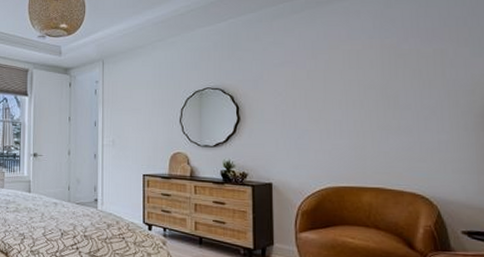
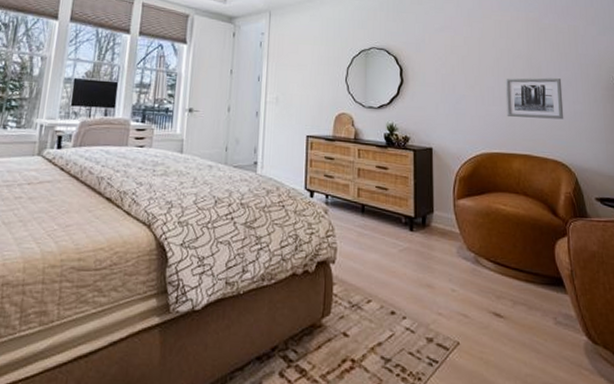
wall art: none [354,107,426,151] -> present [505,77,564,120]

